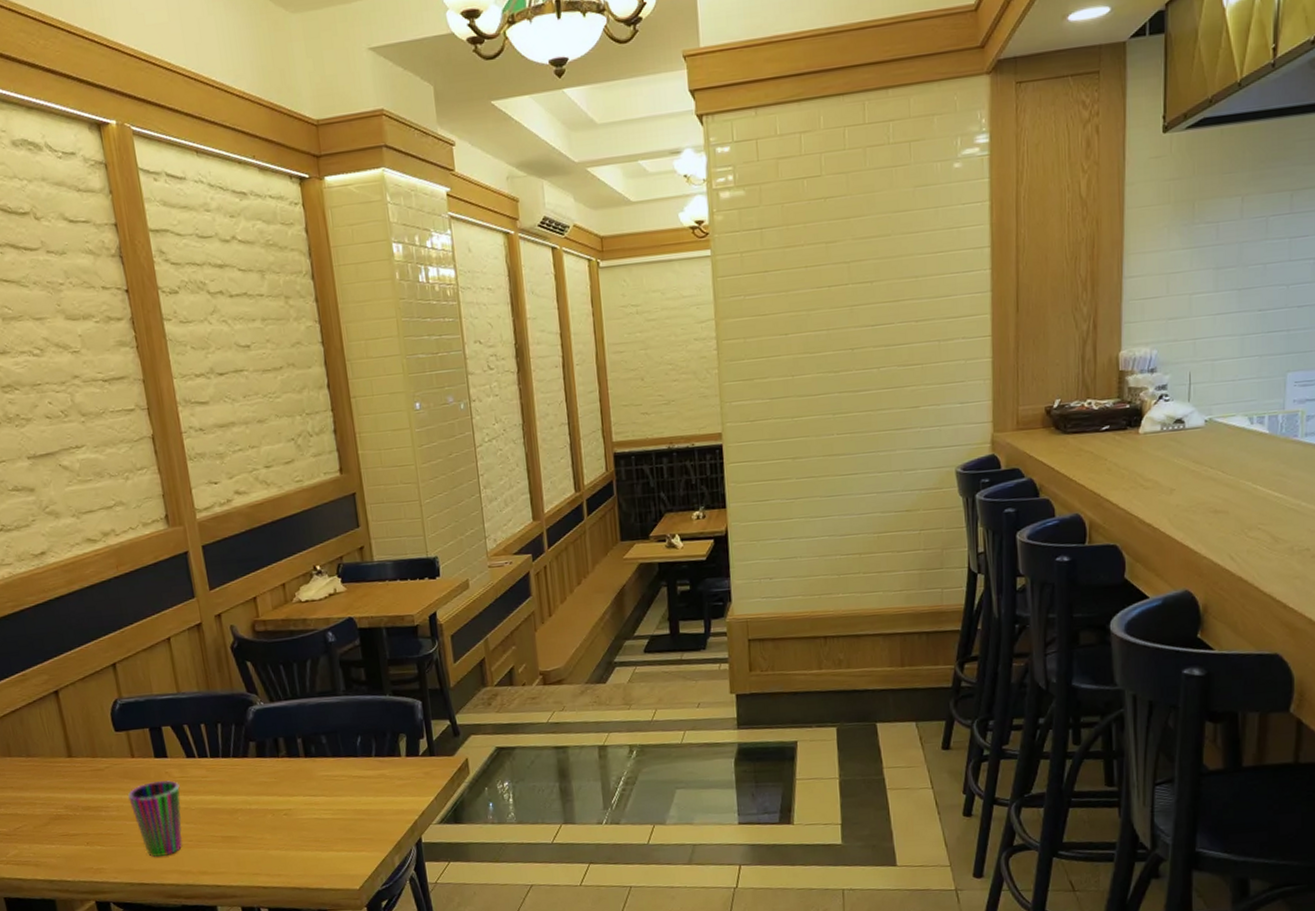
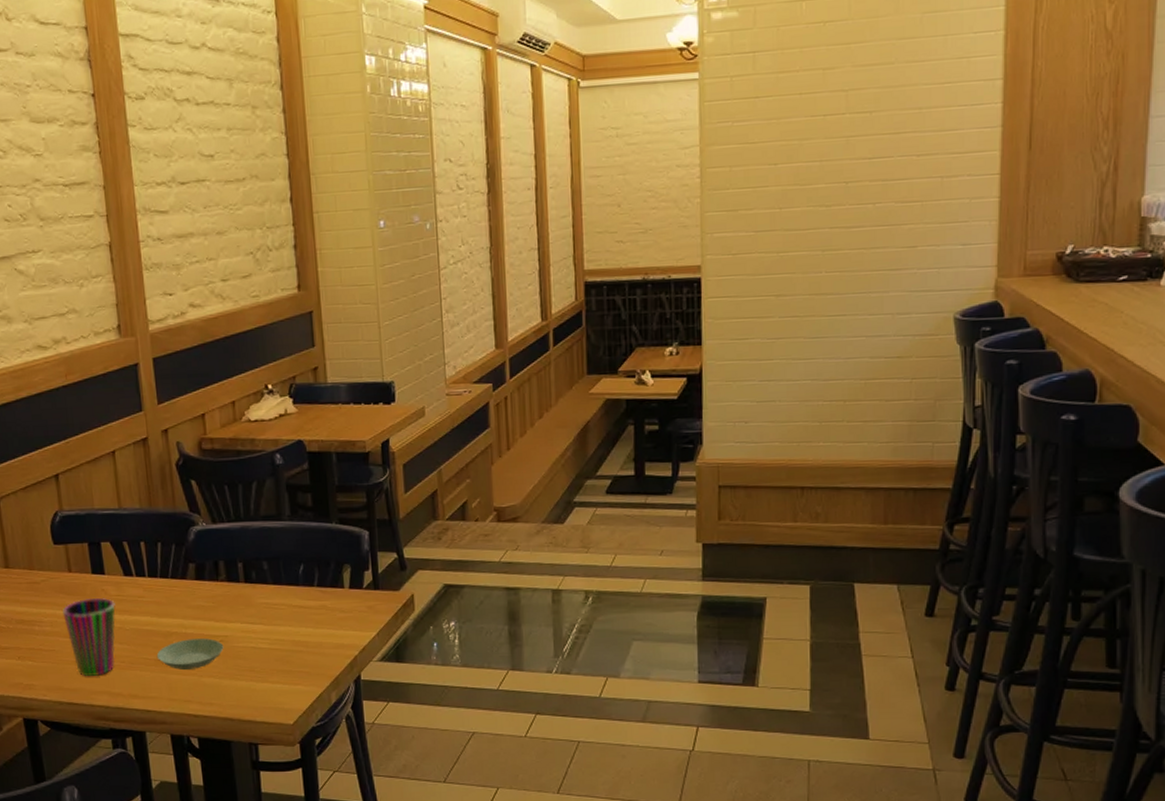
saucer: none [223,813,289,845] -> present [156,638,224,670]

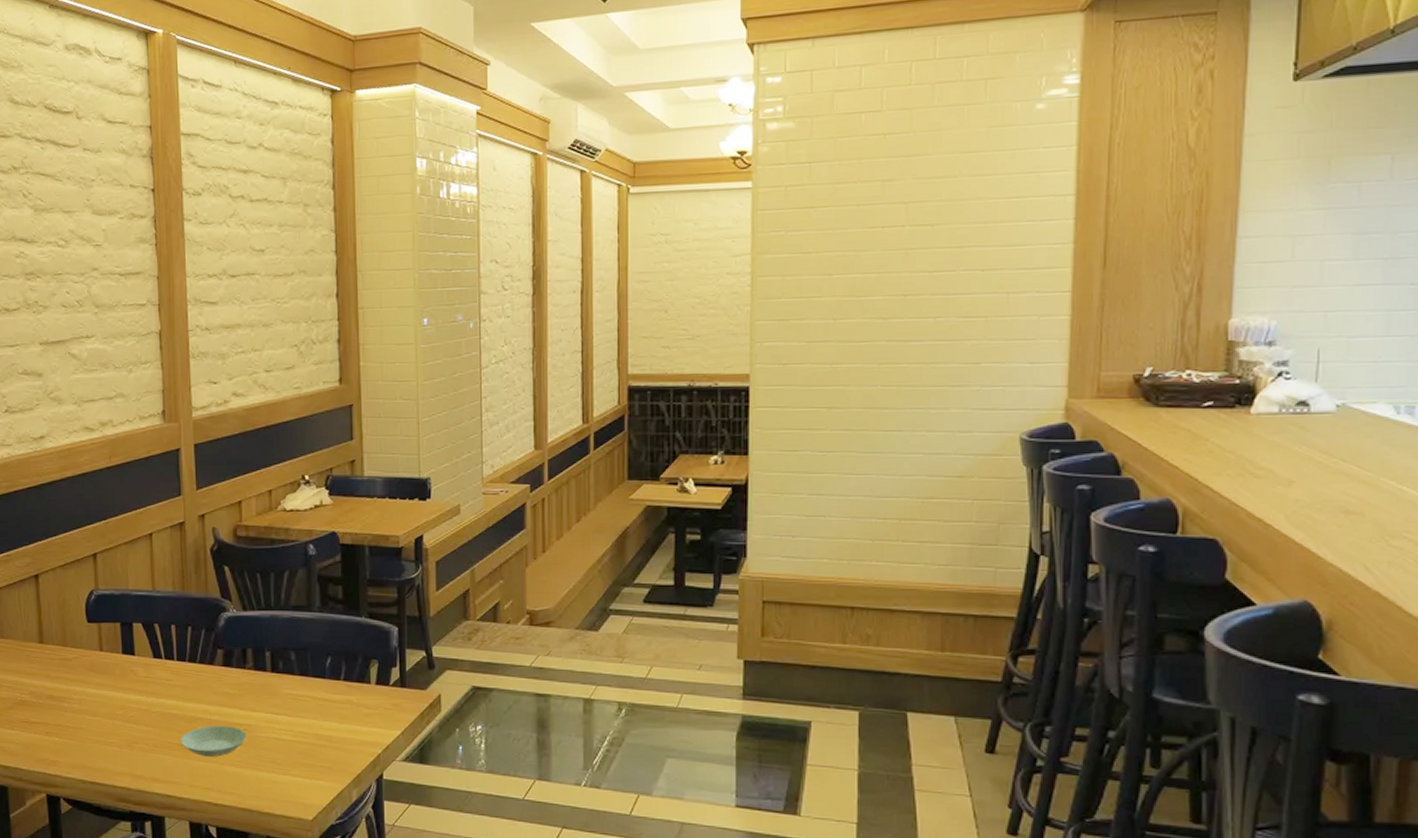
cup: present [63,597,115,676] -> none [92,677,143,757]

